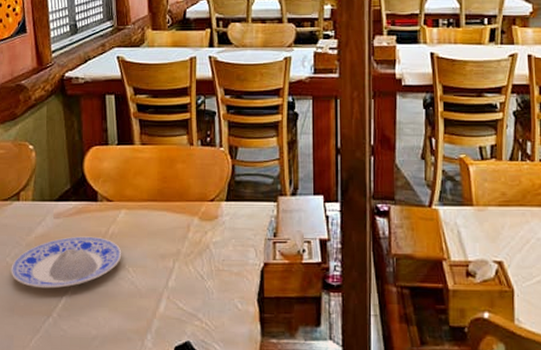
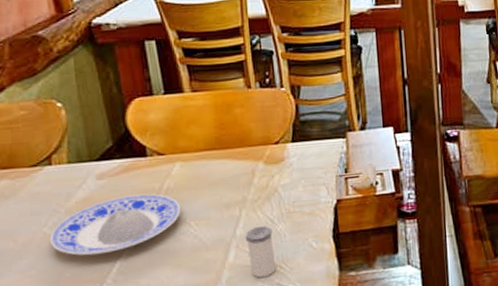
salt shaker: none [176,280,202,332] -> present [245,226,277,278]

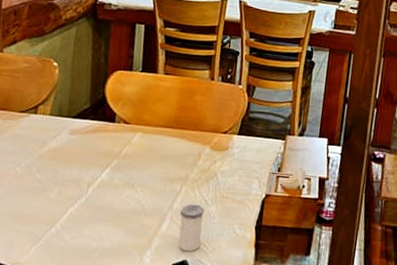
plate: present [49,193,181,256] -> none [19,153,133,201]

